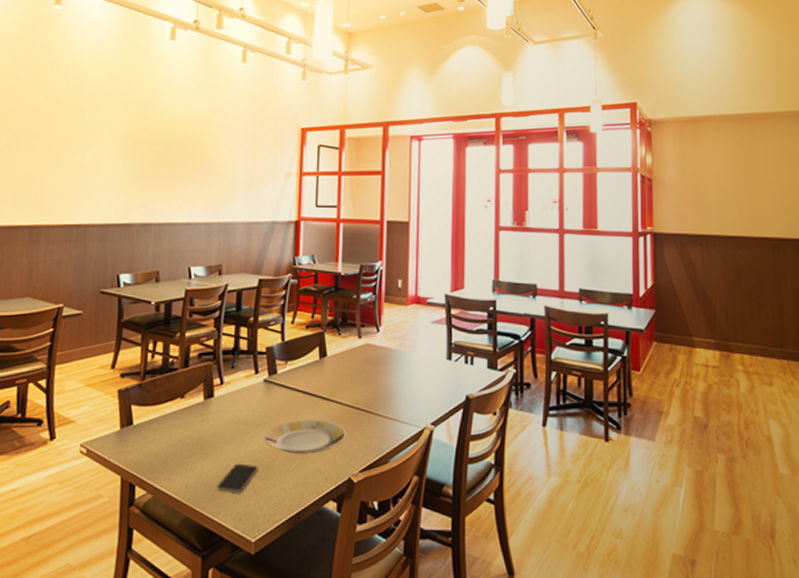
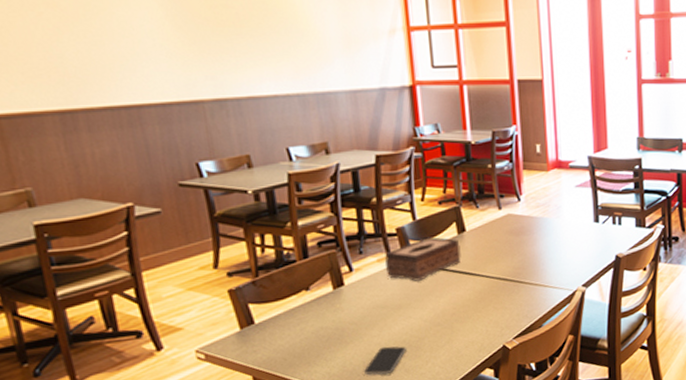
tissue box: none [251,358,320,401] -> present [384,237,461,281]
plate: present [265,419,347,454] -> none [409,294,497,331]

